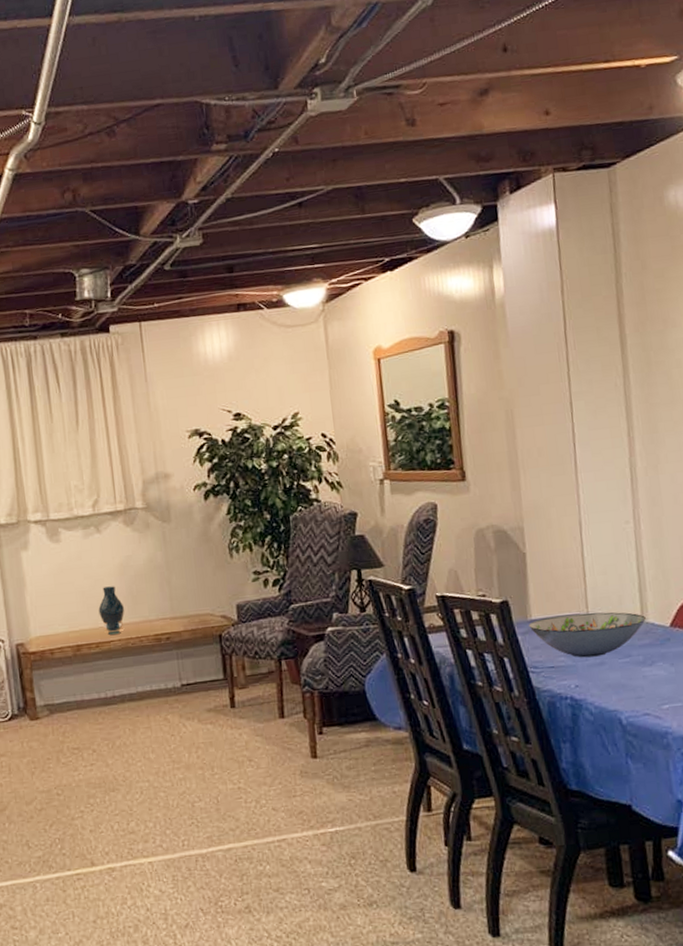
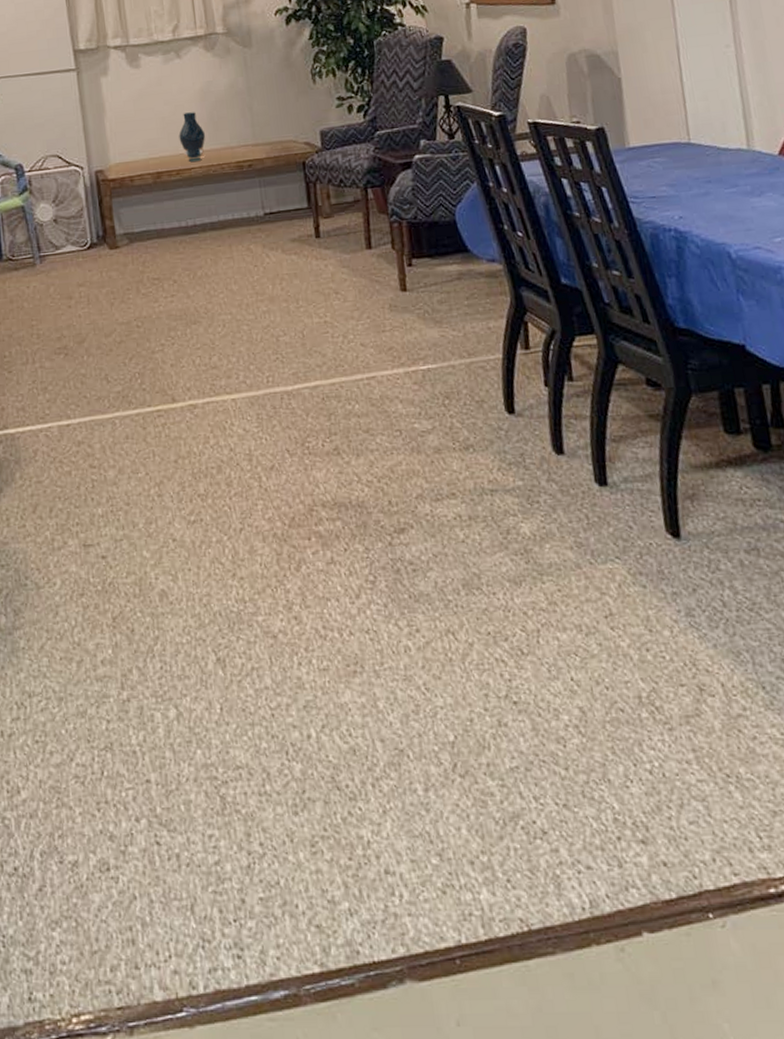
decorative bowl: present [528,612,646,658] -> none [627,139,752,188]

